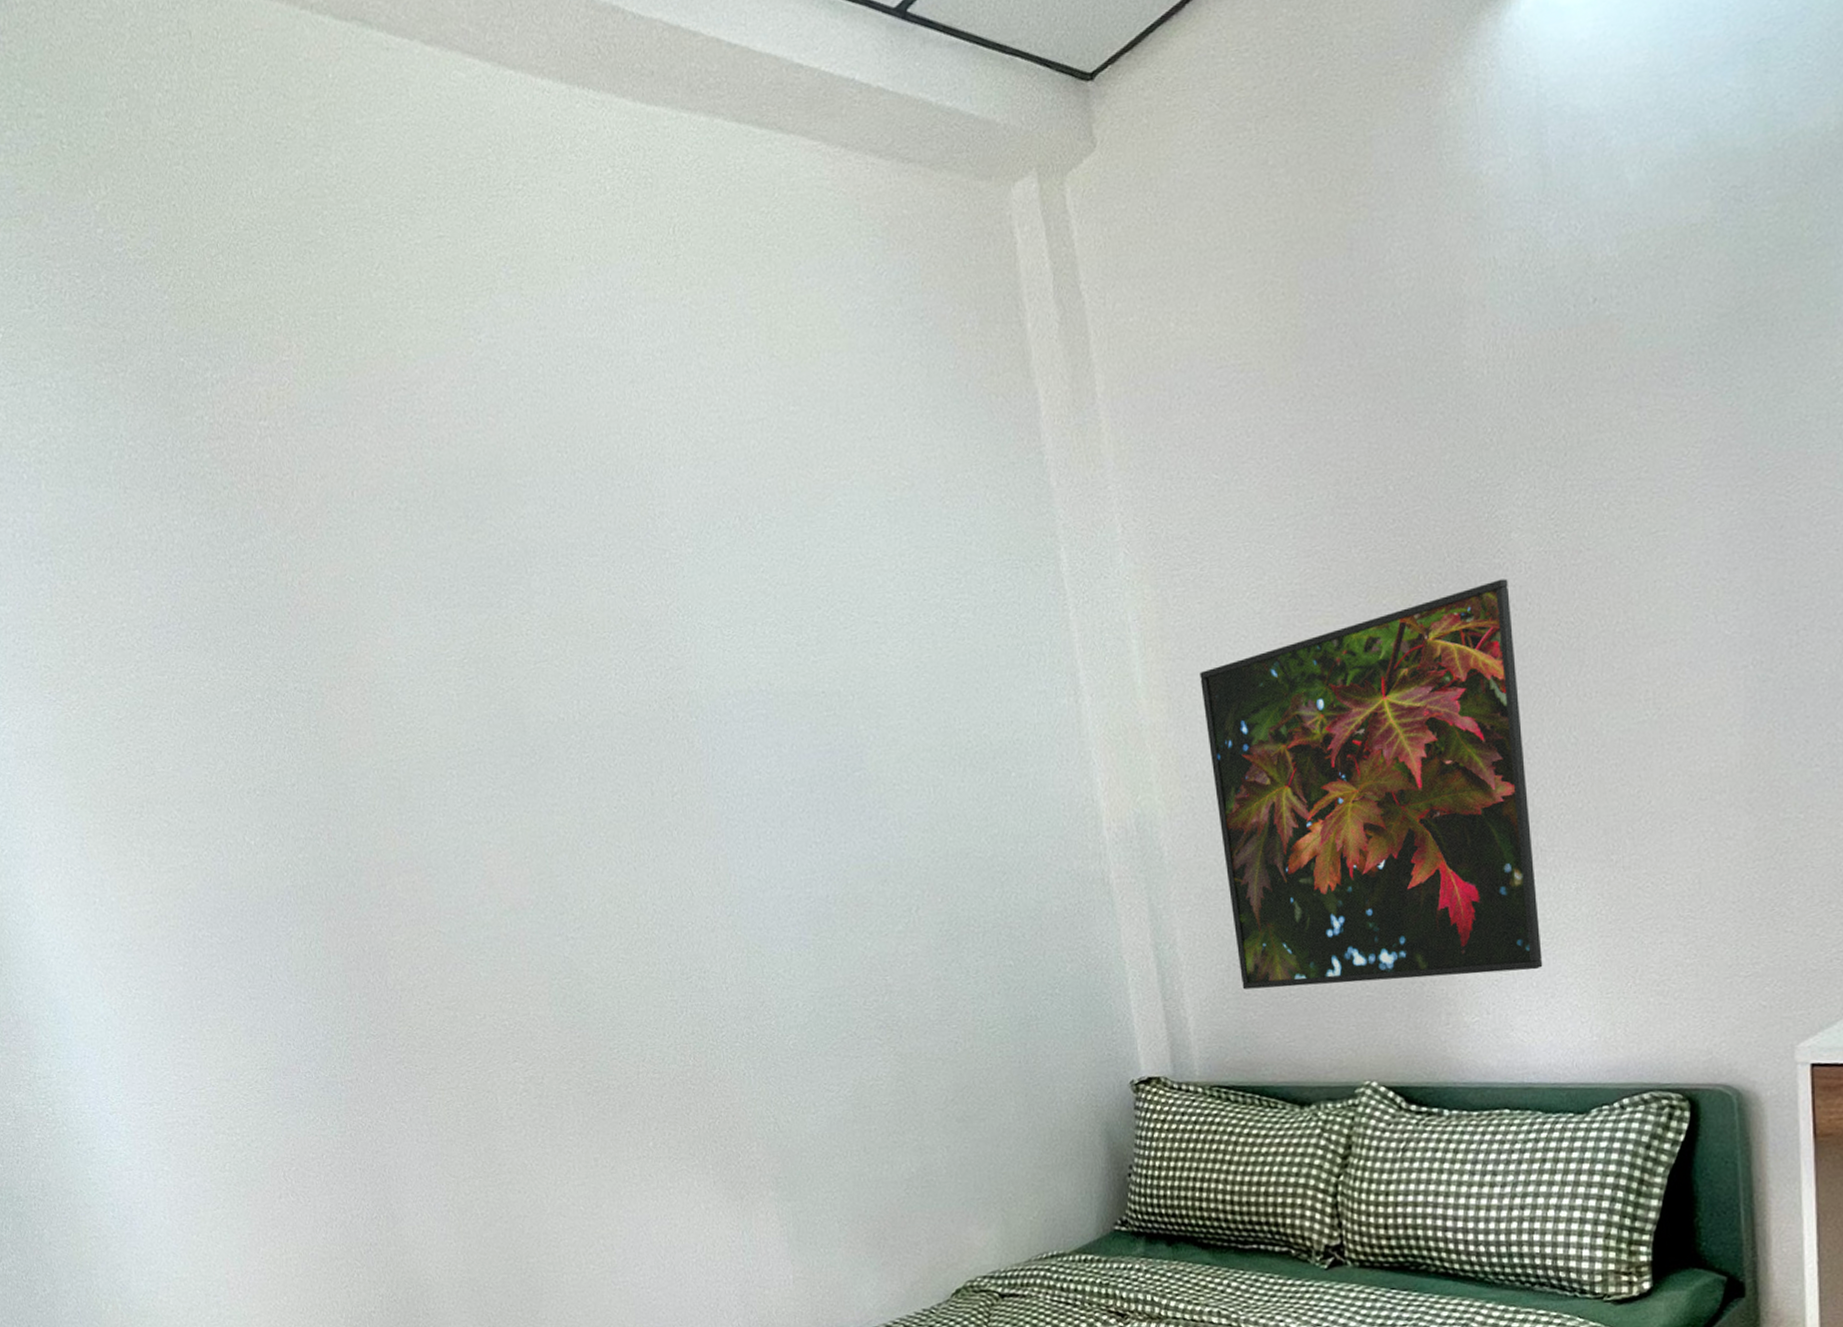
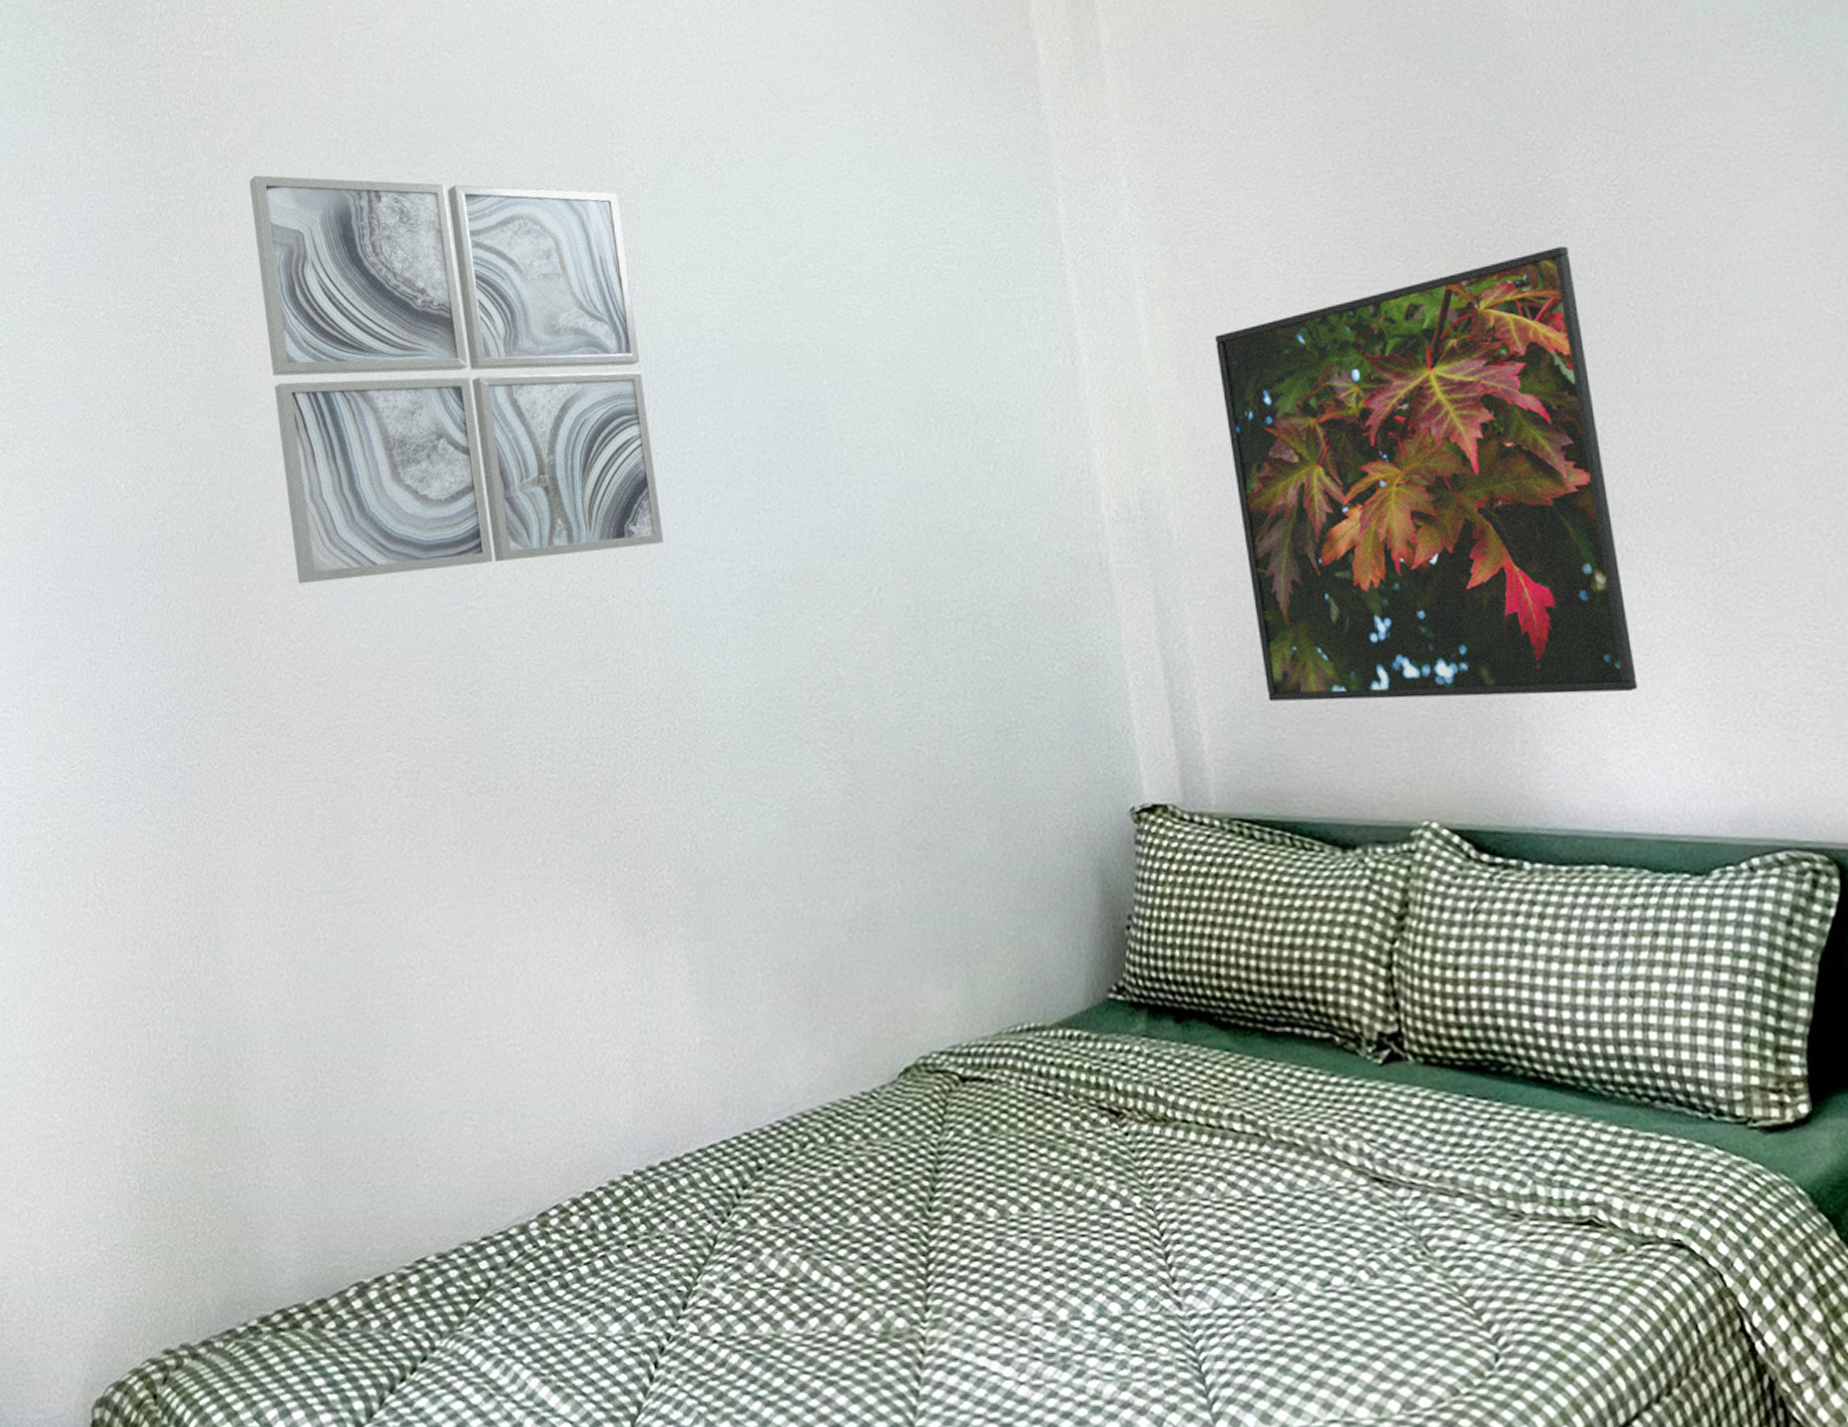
wall art: none [322,545,732,924] -> present [249,175,664,584]

